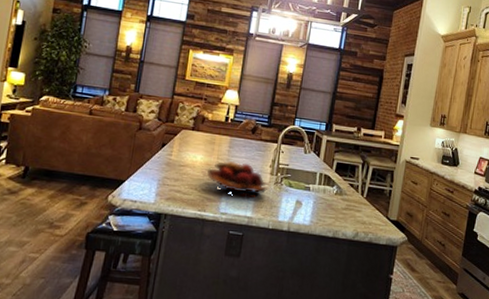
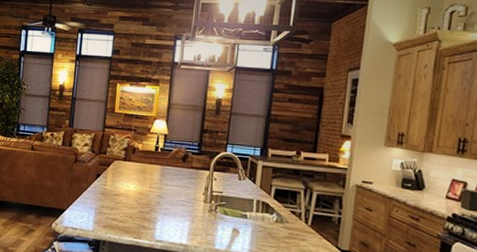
fruit basket: present [207,161,269,198] -> none [141,189,203,226]

